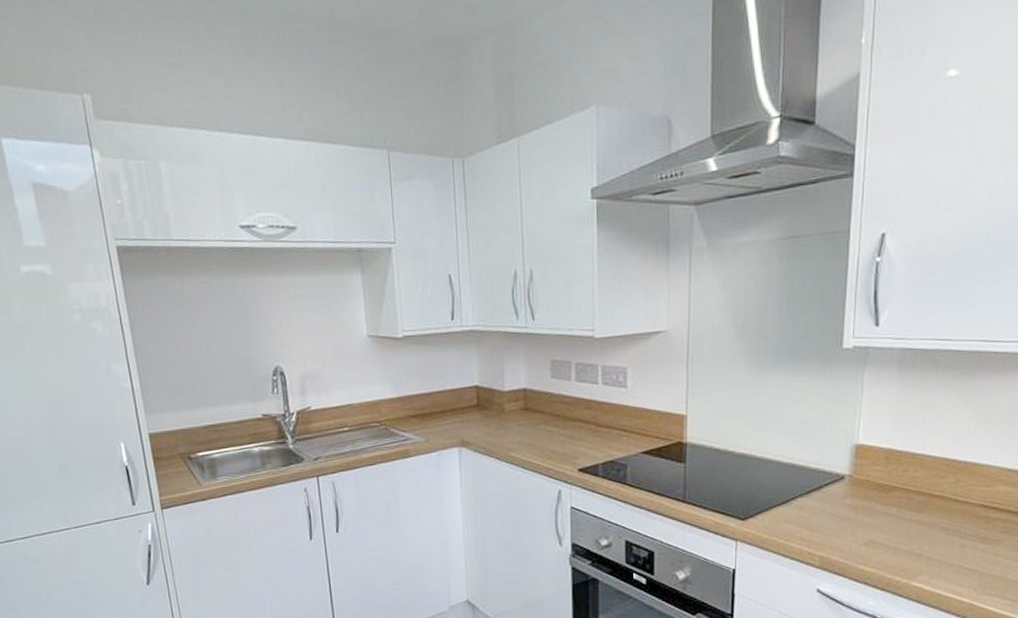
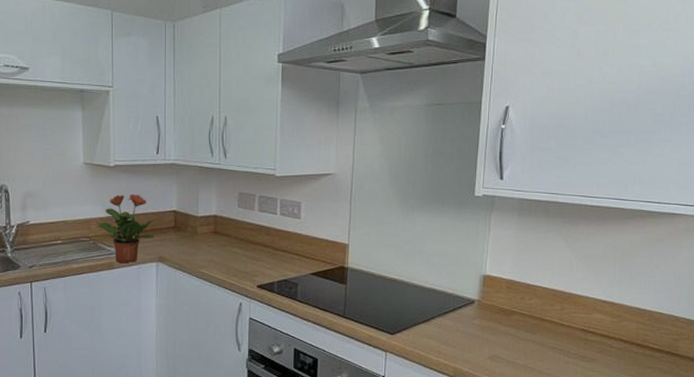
potted plant: none [386,368,456,450] -> present [96,193,157,263]

